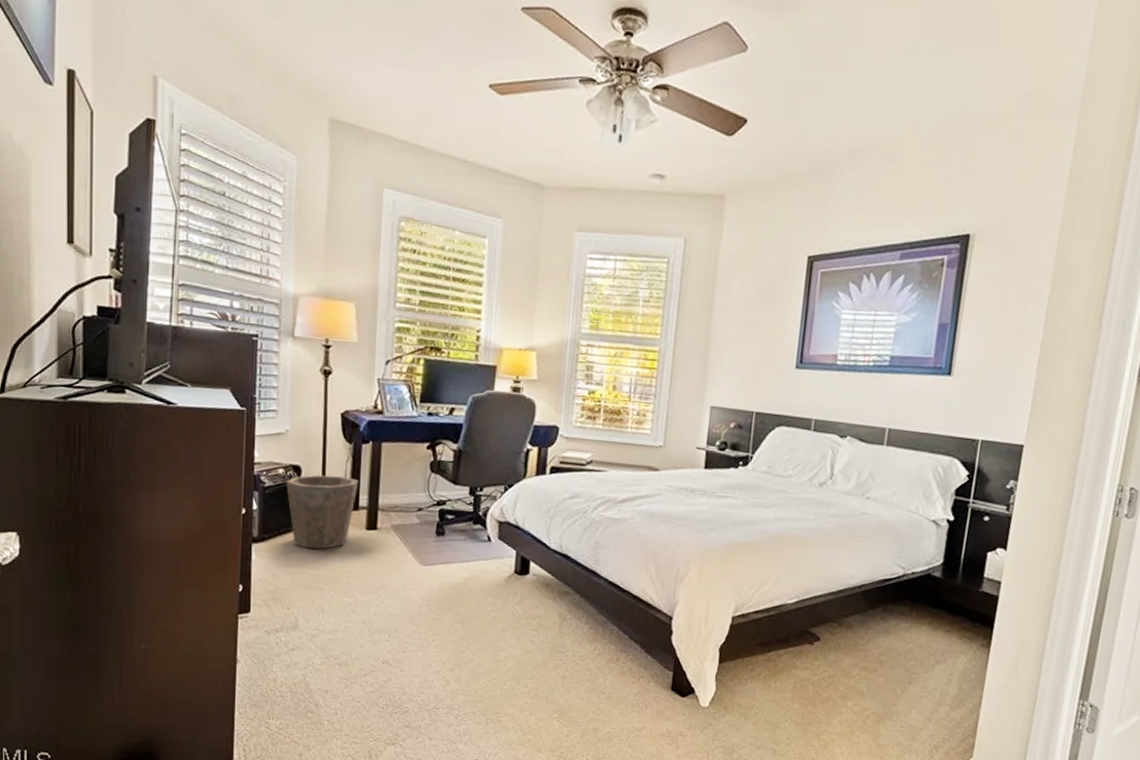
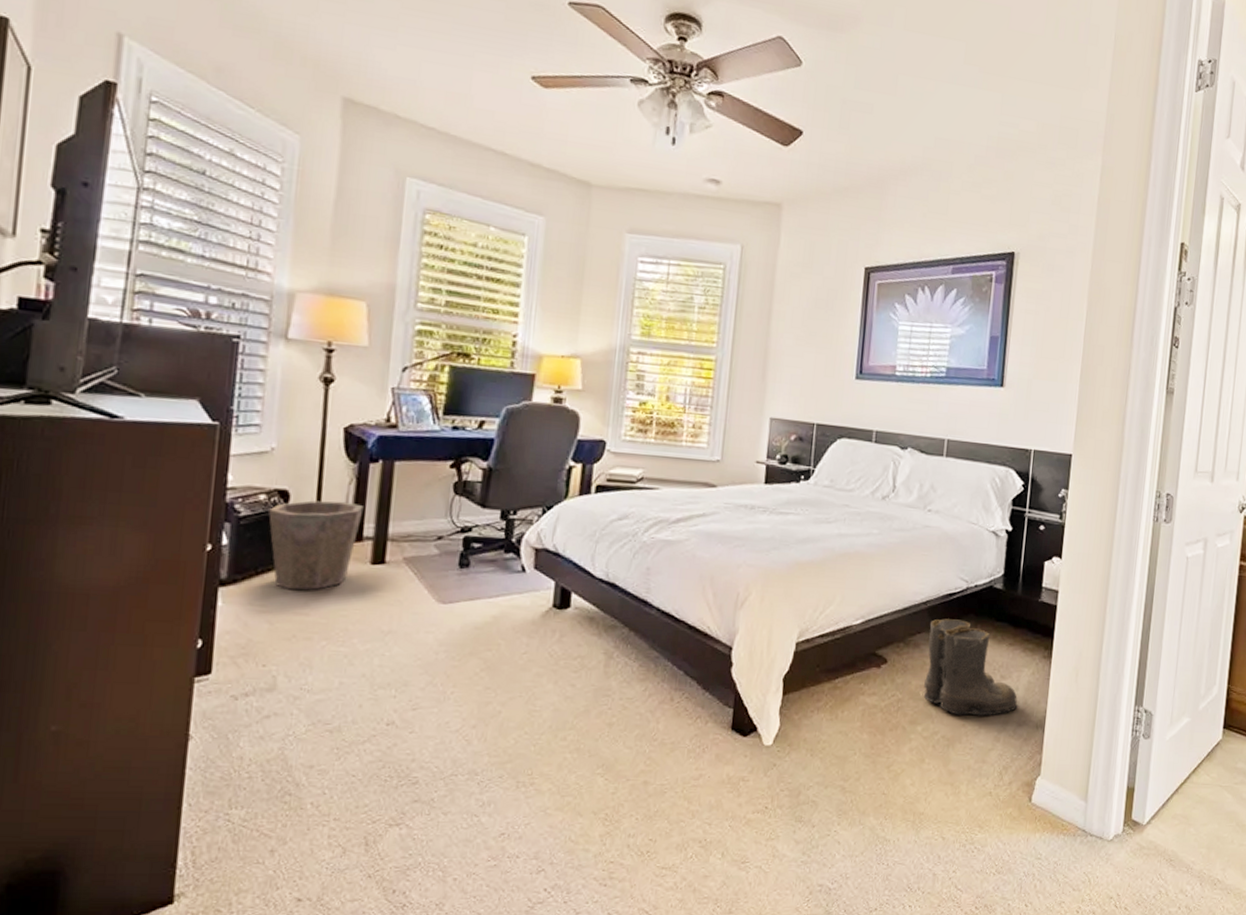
boots: none [855,602,953,698] -> present [923,619,1019,716]

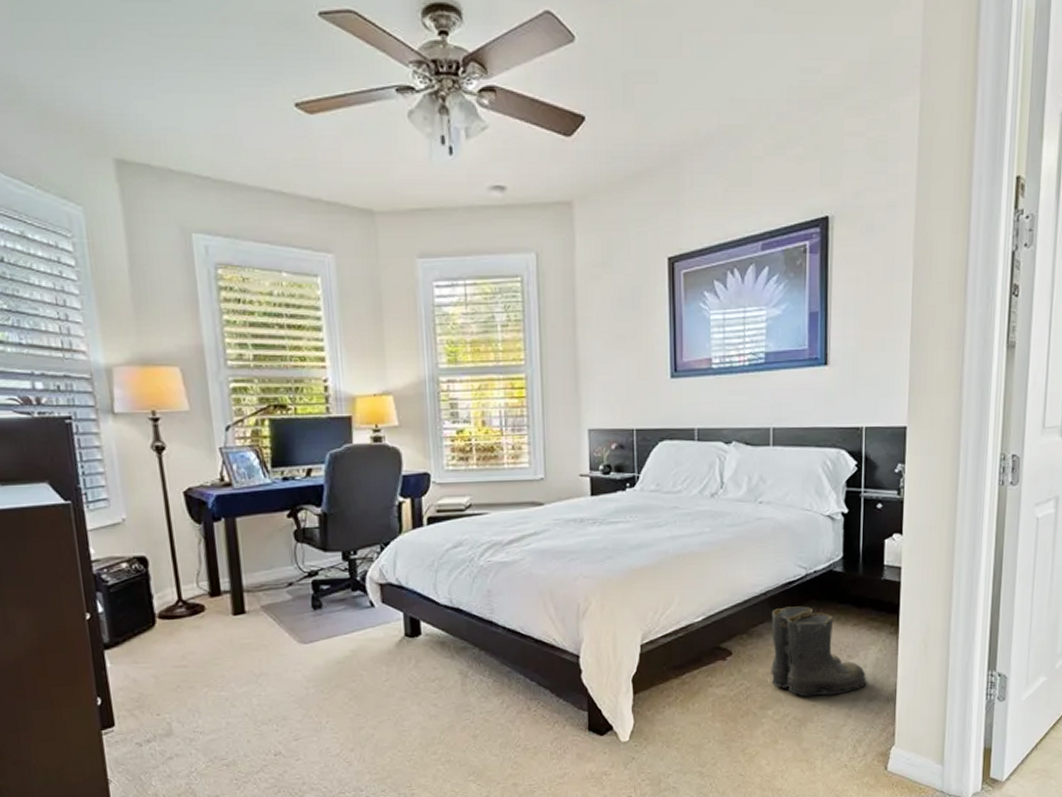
waste bin: present [268,500,364,591] -> none [132,560,217,646]

